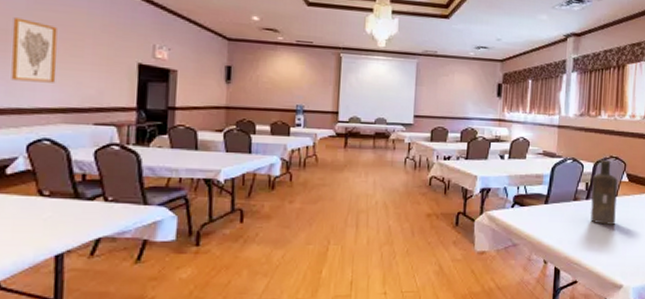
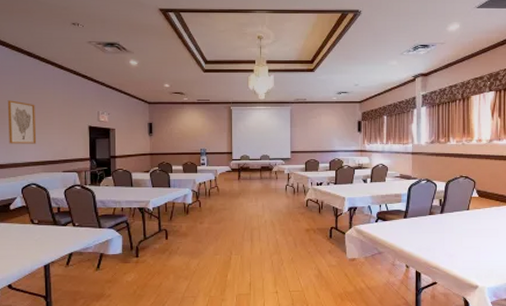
bottle: present [590,159,618,225] -> none [445,178,468,234]

